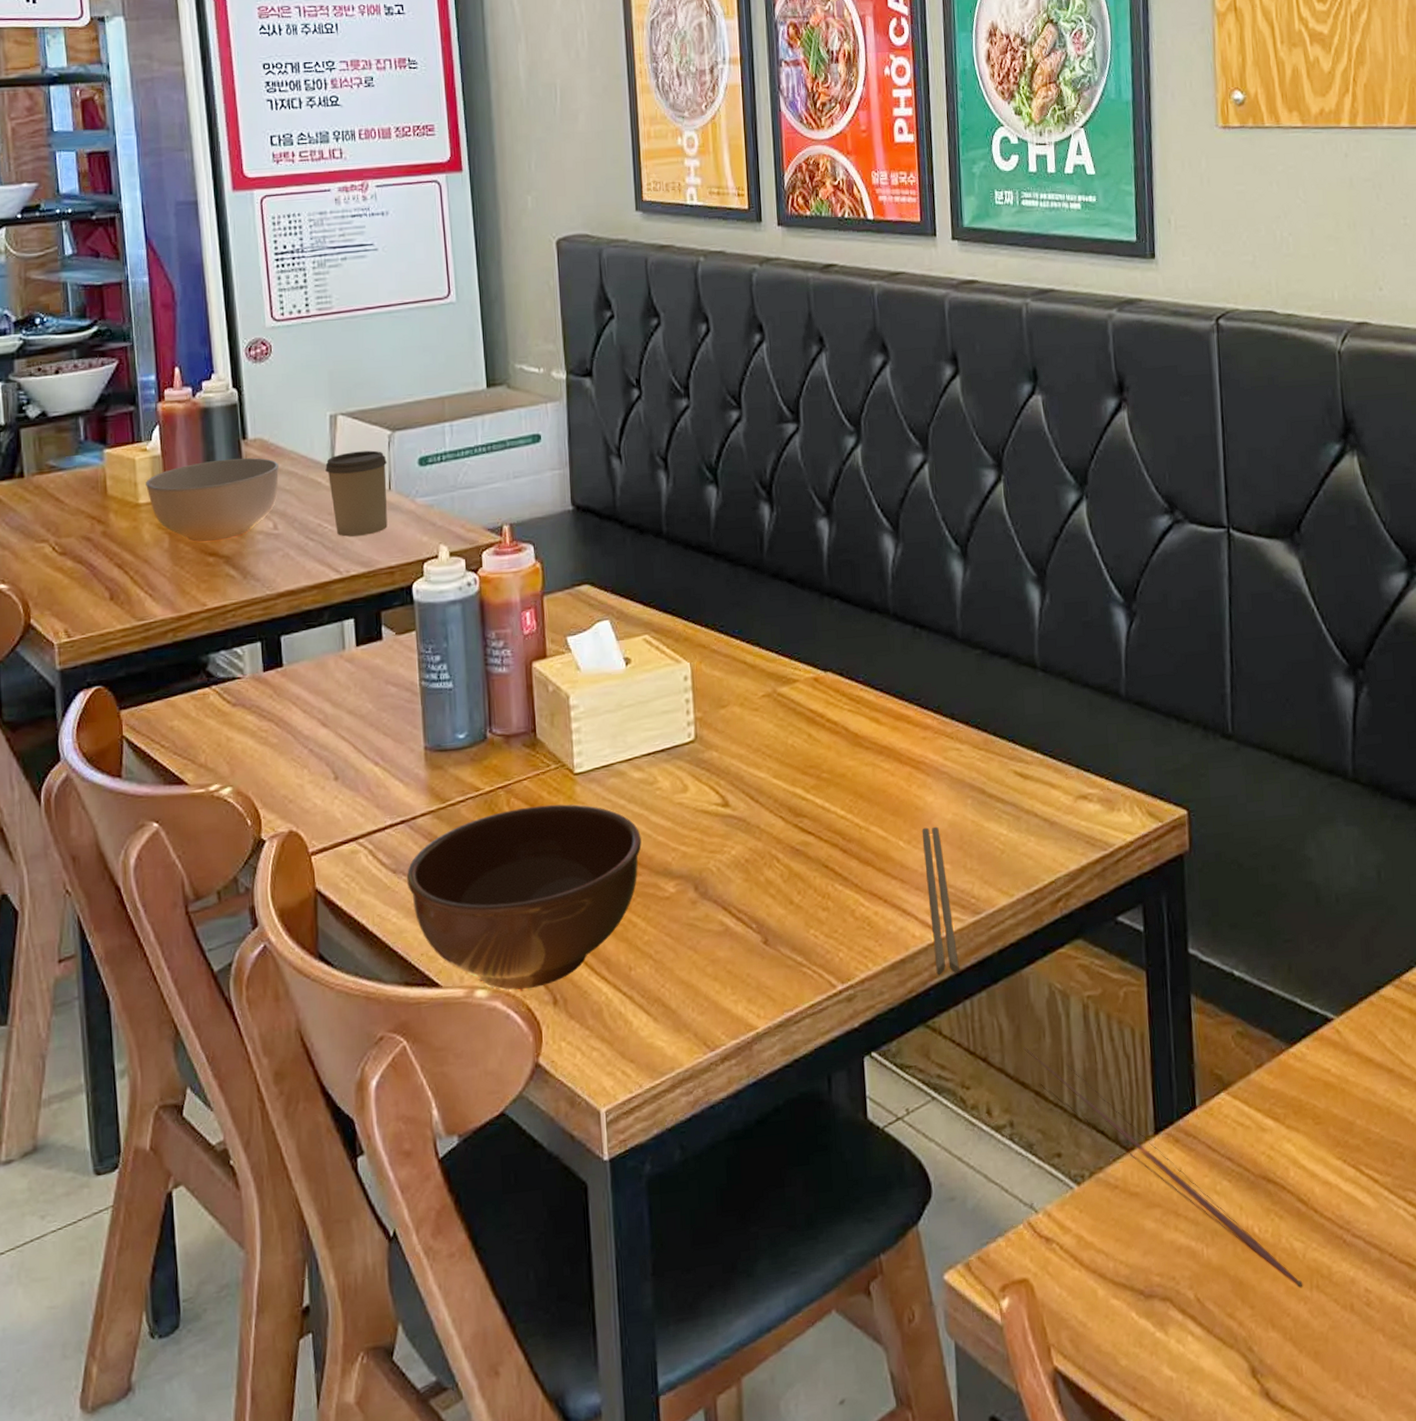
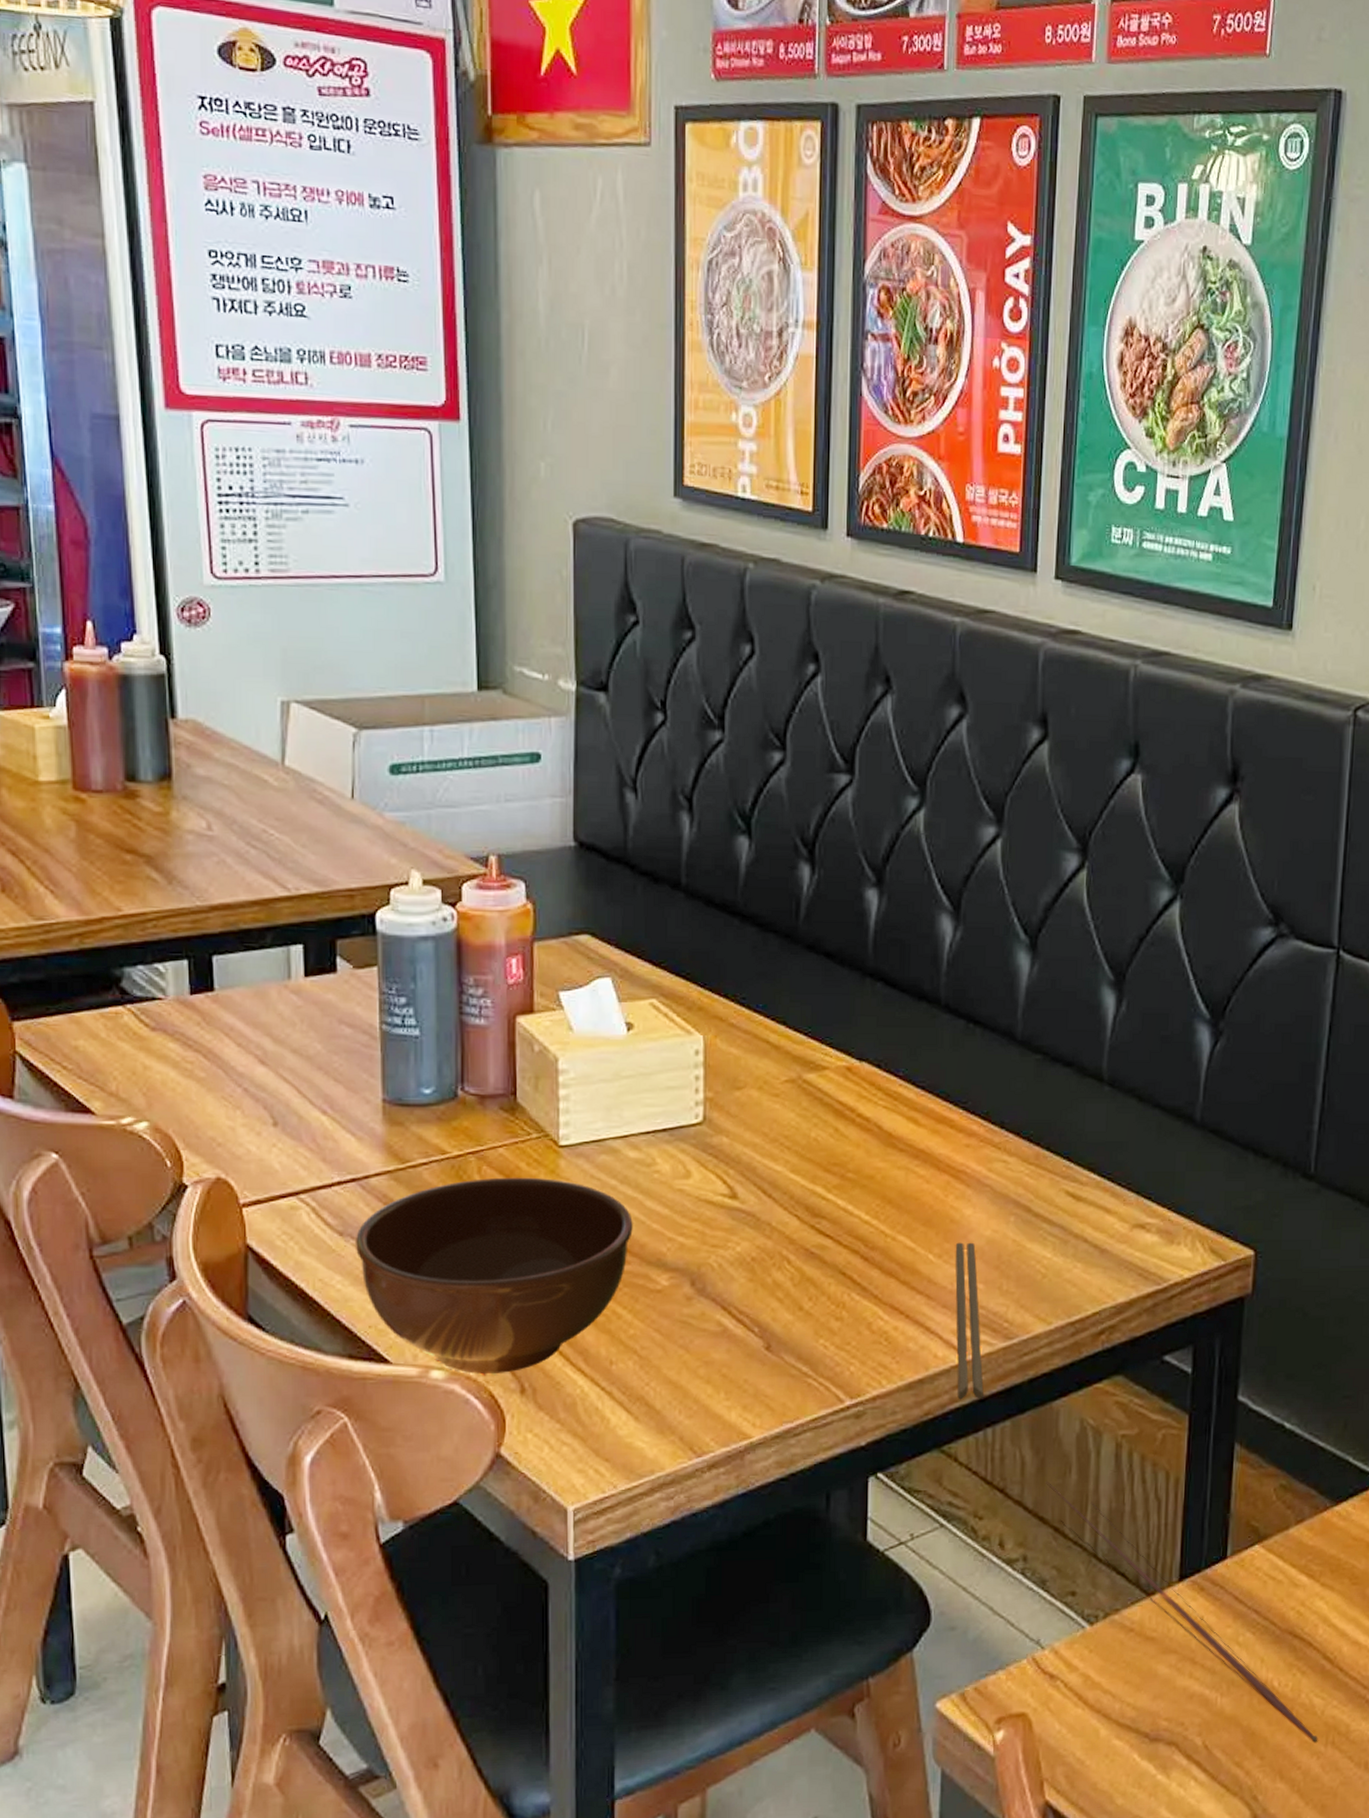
bowl: present [146,458,280,542] -> none [48,739,216,836]
cup: present [325,450,388,537] -> none [274,748,350,849]

